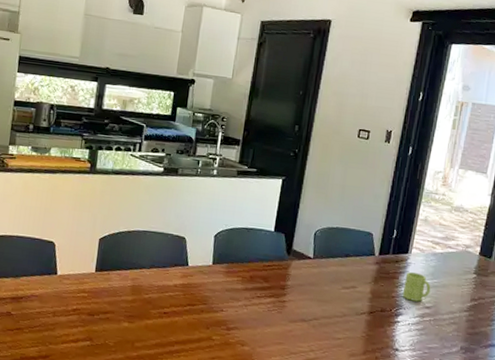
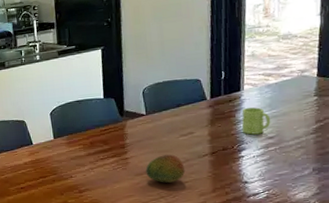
fruit: none [300,305,341,337] -> present [145,154,186,183]

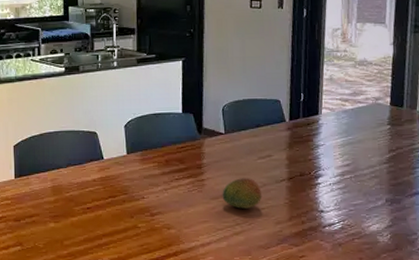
mug: present [241,107,271,135] -> none [318,133,347,161]

